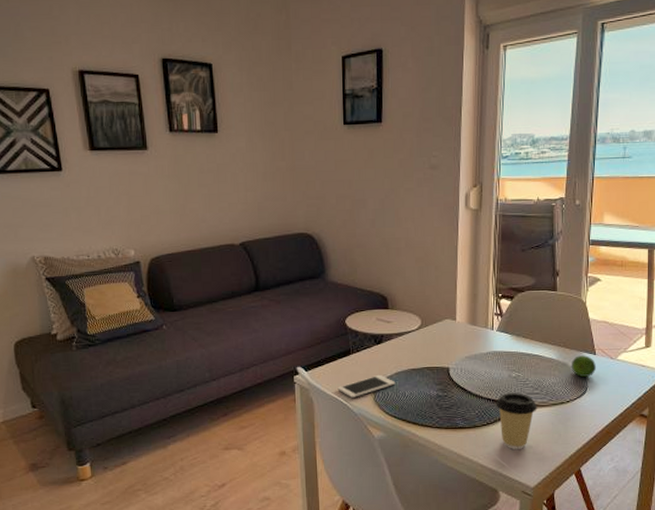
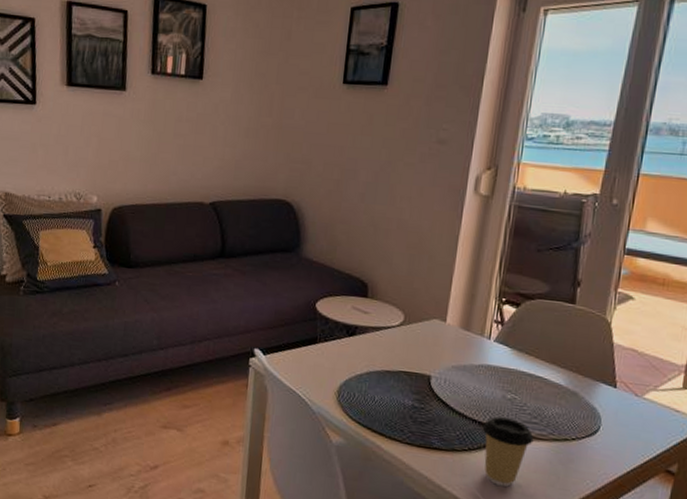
cell phone: present [337,374,396,399] -> none [297,371,365,394]
fruit: present [571,355,596,378] -> none [582,385,615,414]

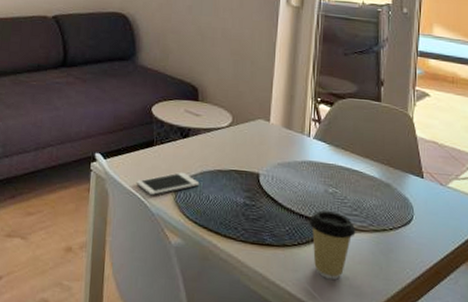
cell phone: none [297,371,365,394] -> present [136,172,200,196]

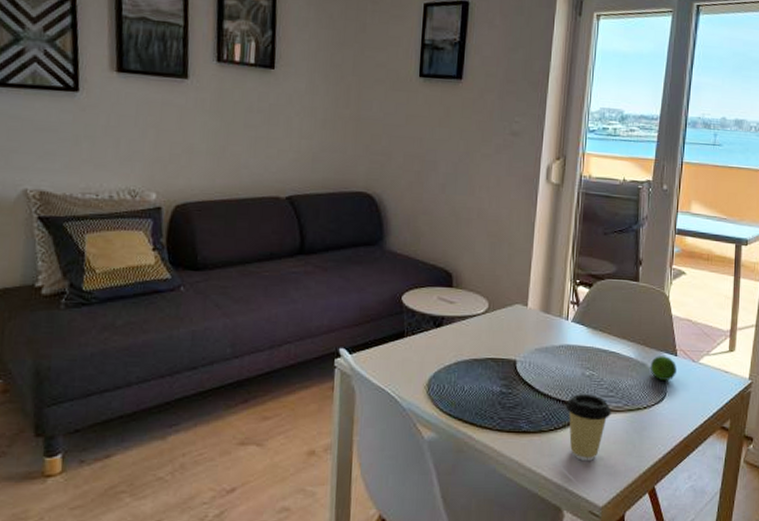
cell phone: present [136,172,200,196] -> none [385,363,454,390]
fruit: none [395,177,423,204] -> present [650,356,677,382]

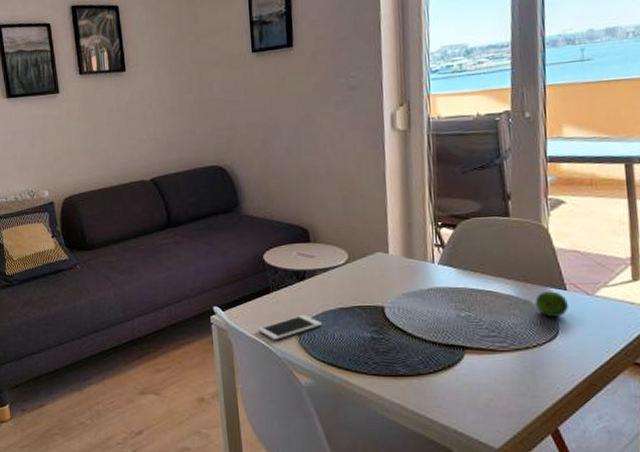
cell phone: none [385,363,454,390] -> present [258,314,323,341]
coffee cup: present [565,394,611,461] -> none [443,335,496,402]

